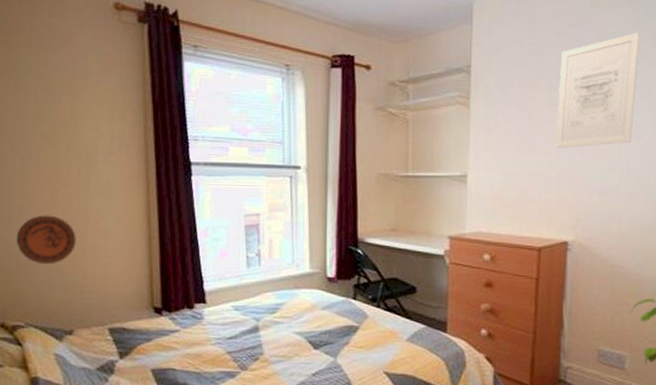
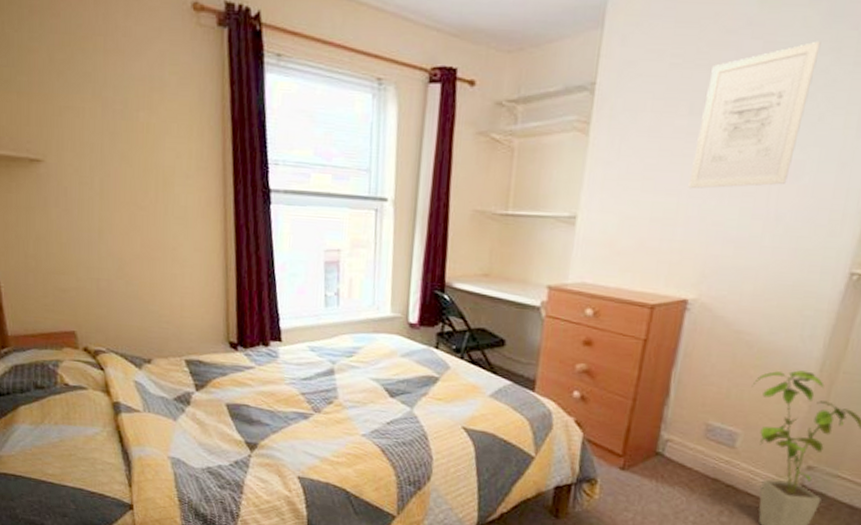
decorative plate: present [17,215,76,265] -> none [97,239,154,292]

